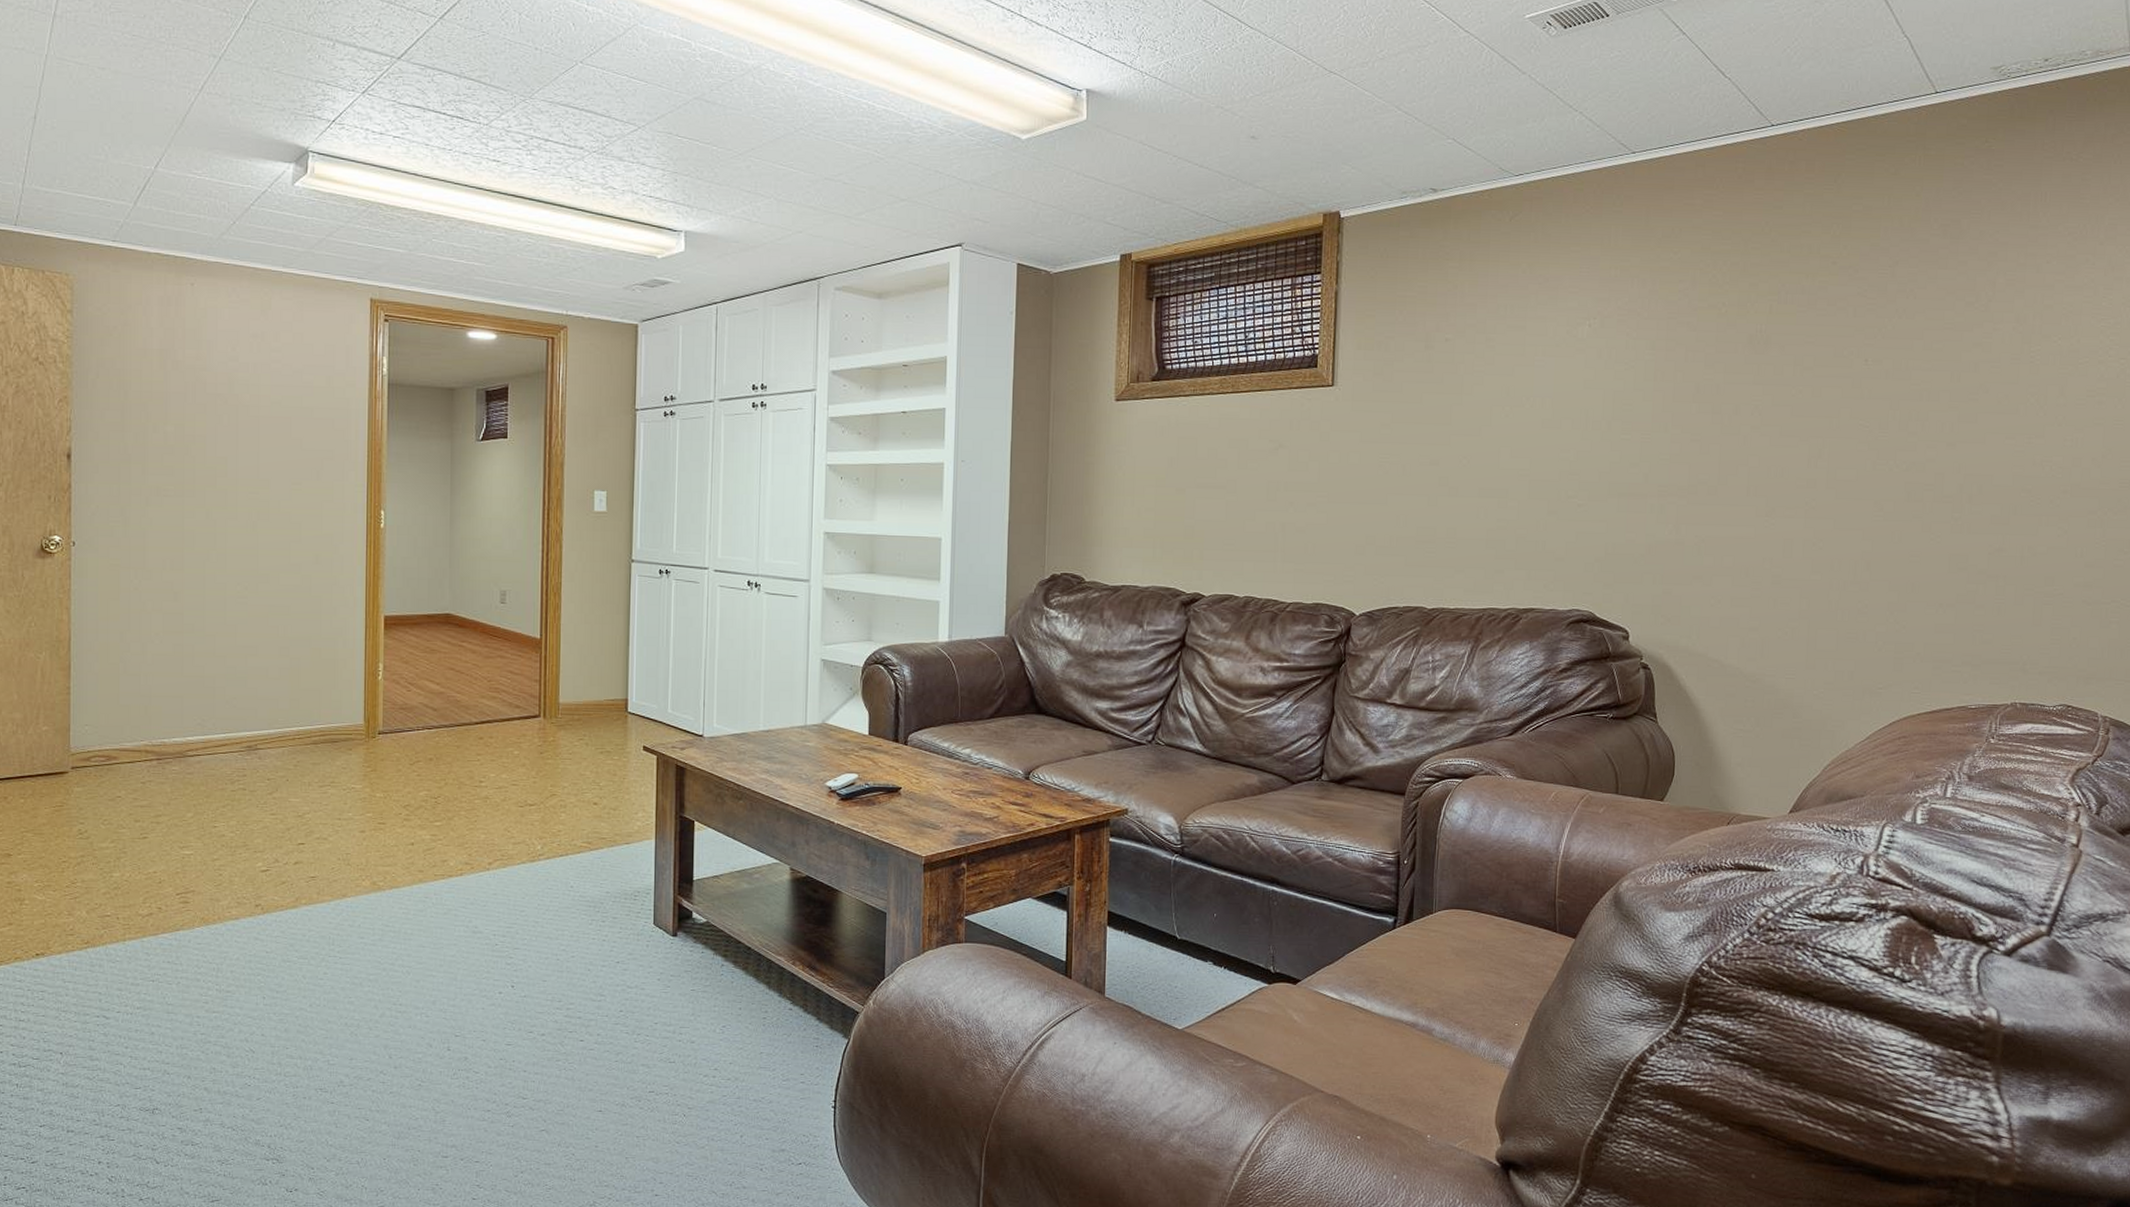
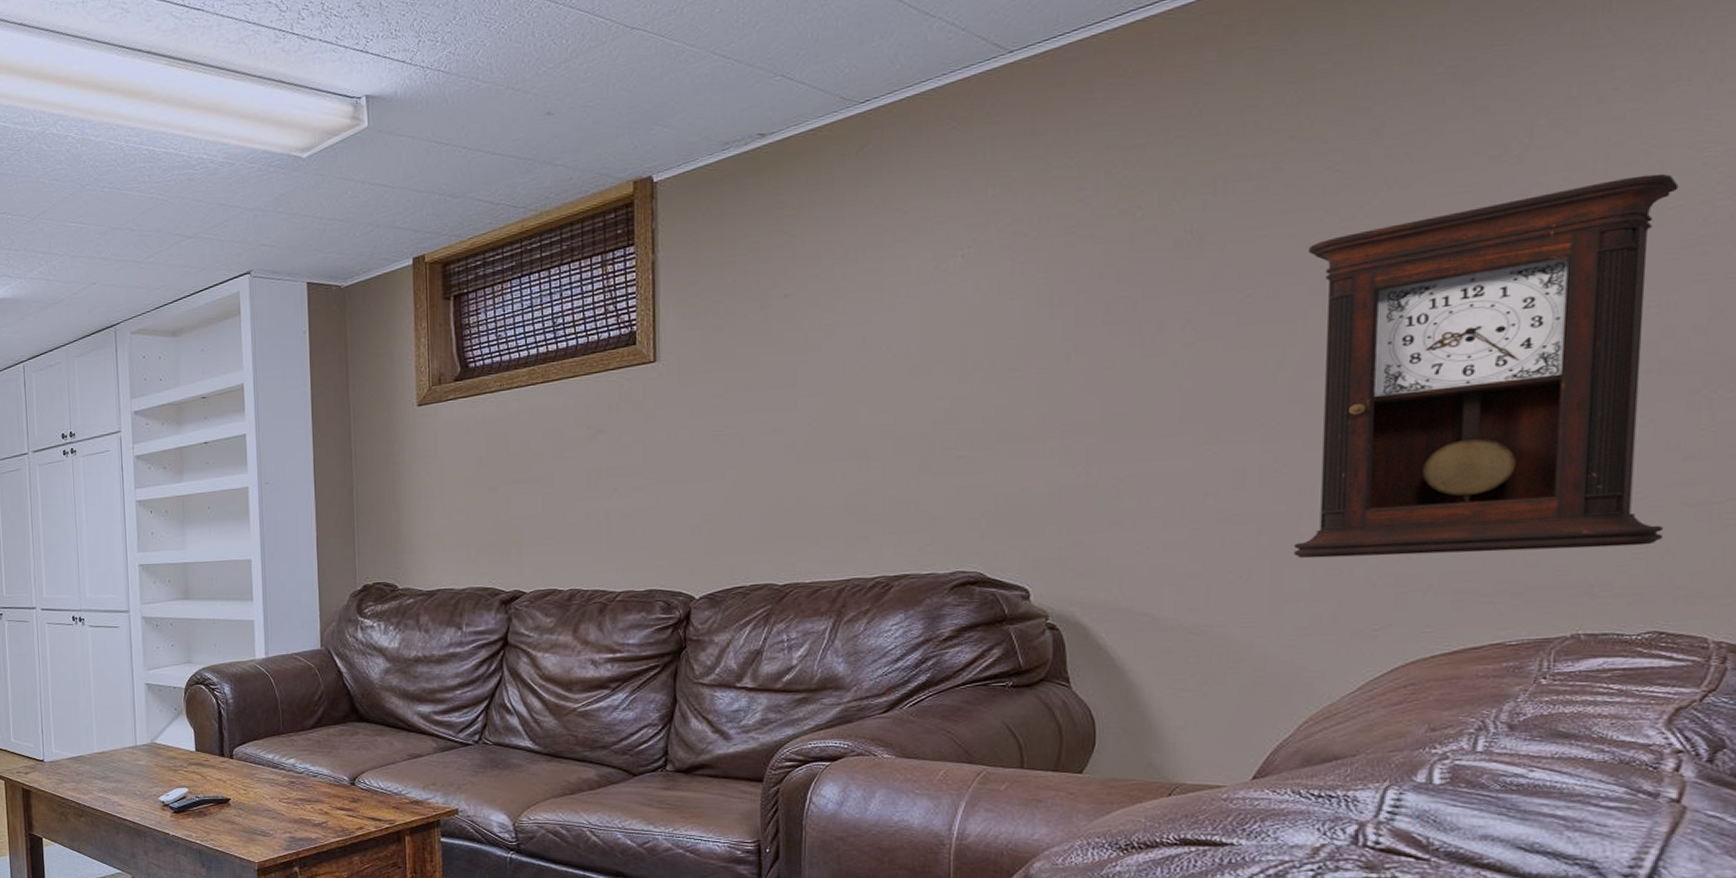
pendulum clock: none [1824,334,2086,633] -> present [1293,173,1679,559]

